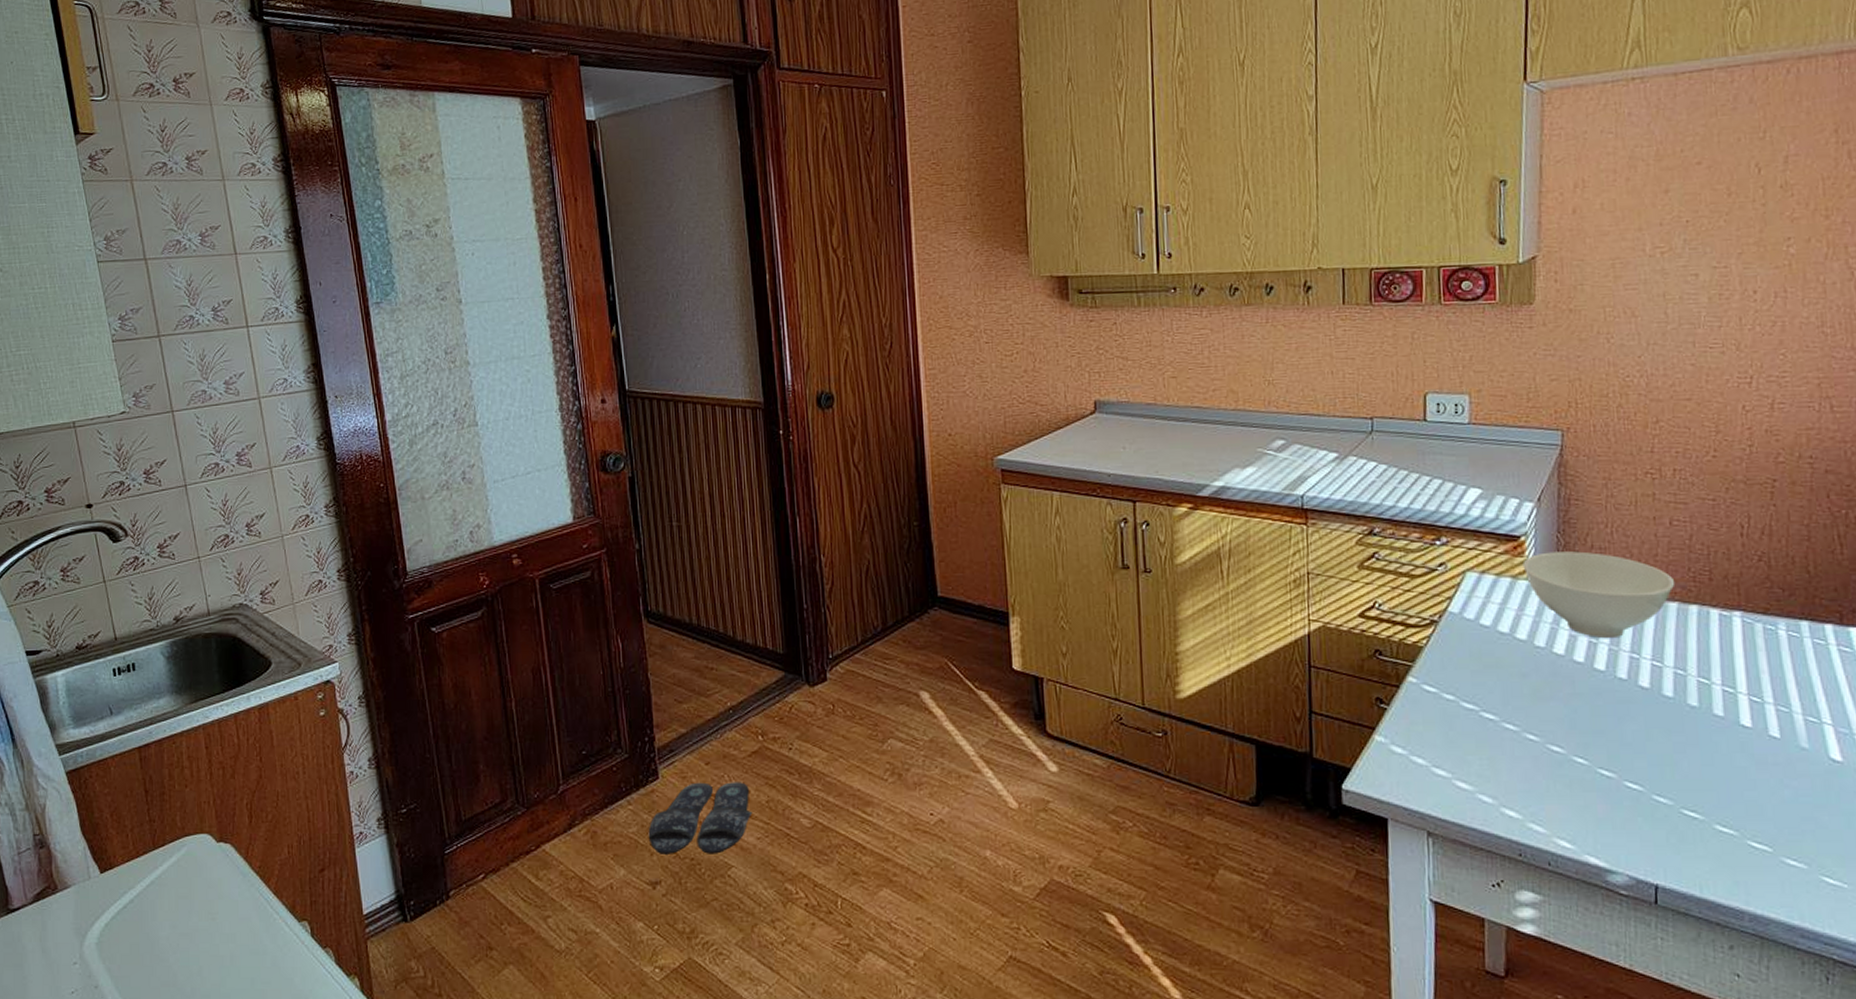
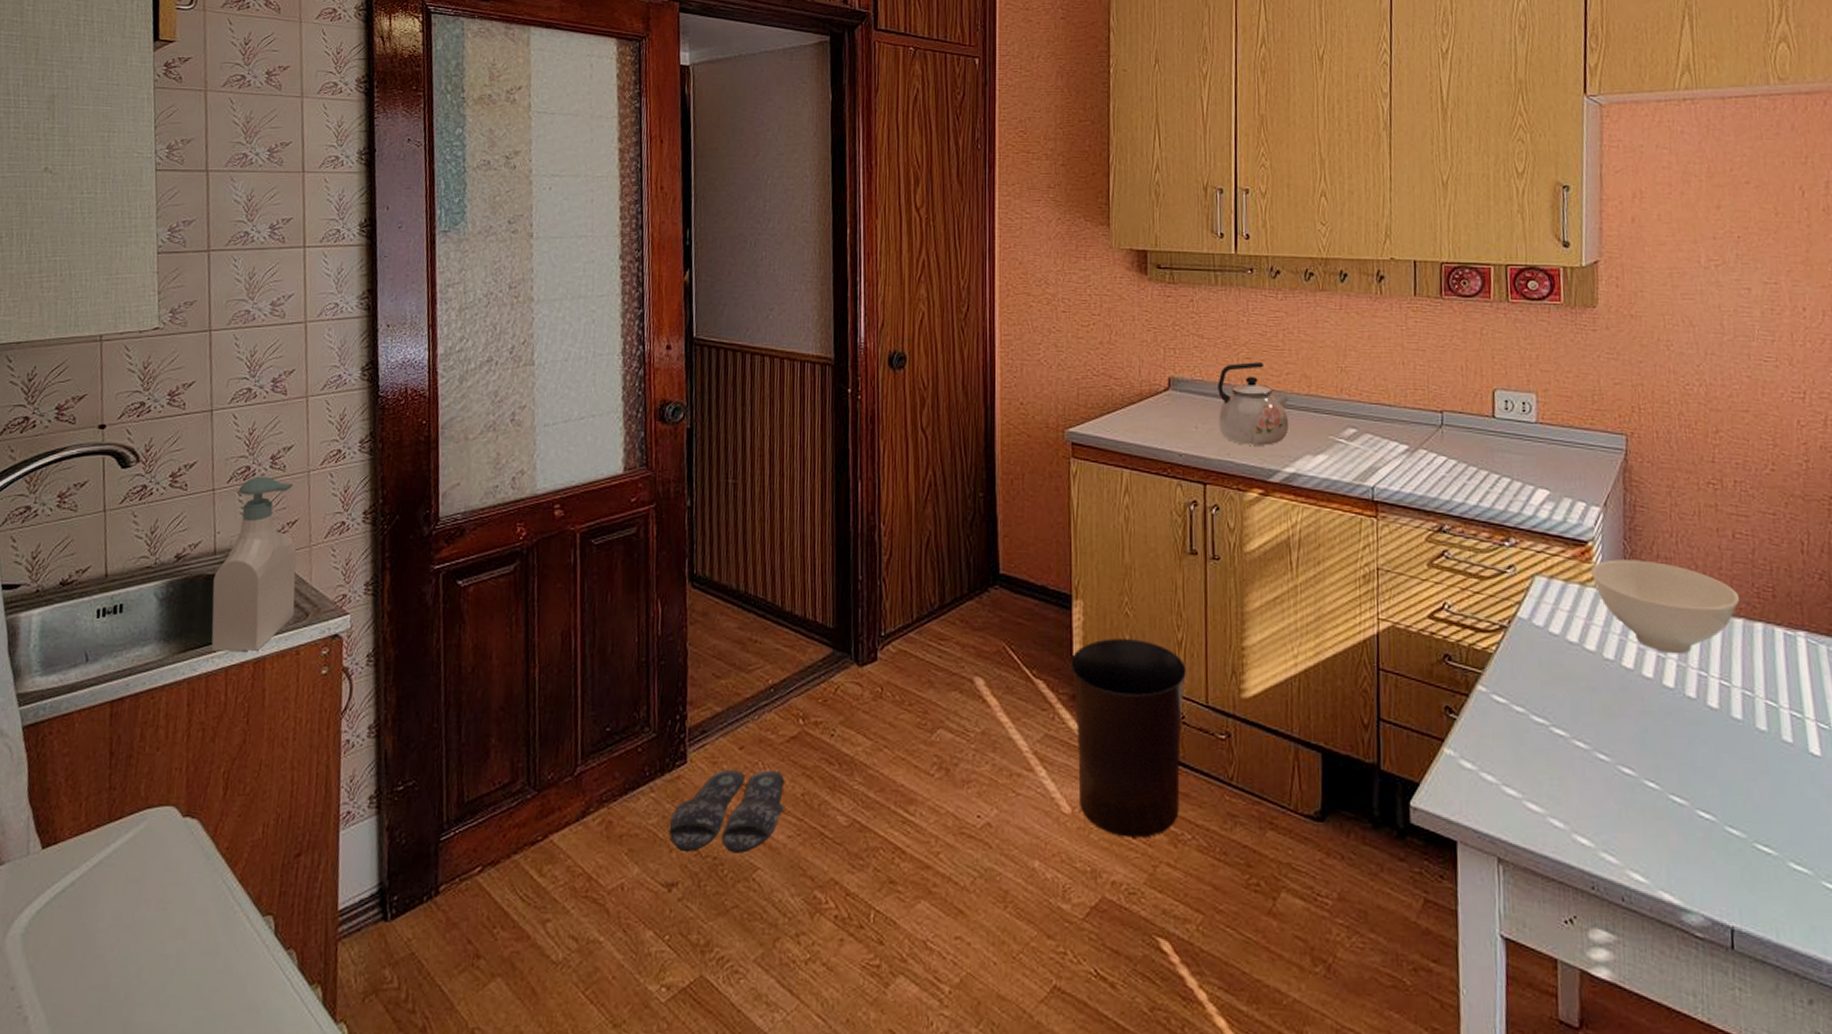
soap bottle: none [211,543,288,700] -> present [211,476,297,652]
waste bin: none [1010,650,1122,827] -> present [1070,639,1186,838]
kettle: none [1144,380,1217,462] -> present [1218,362,1290,446]

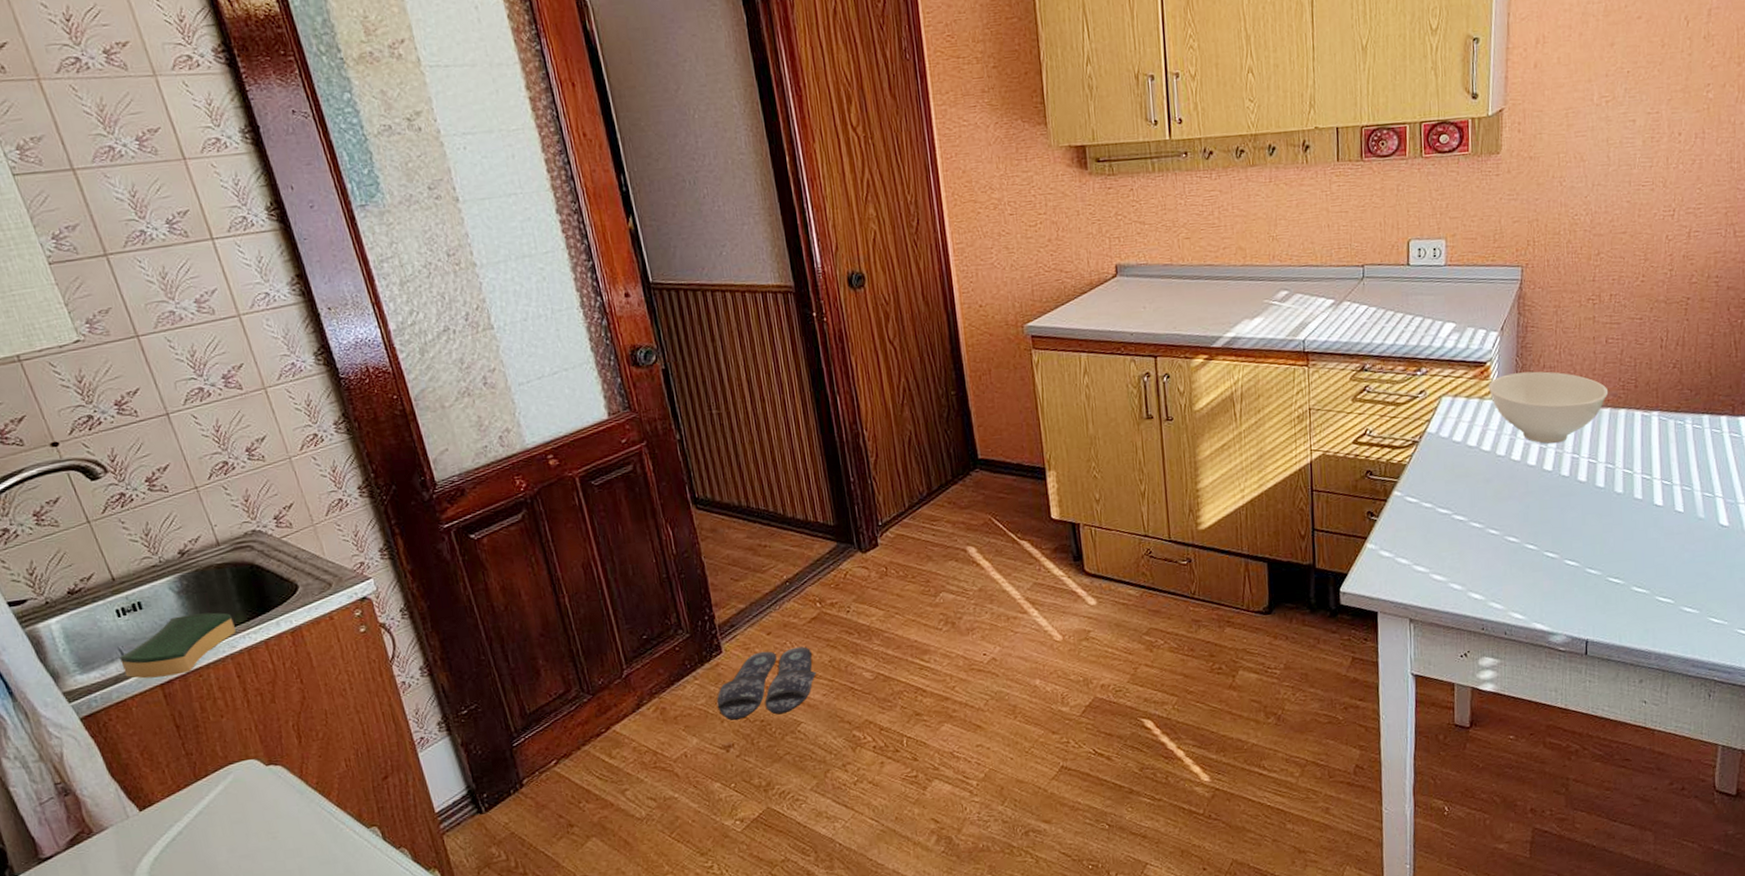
sponge: none [82,626,203,693] -> present [119,612,237,679]
soap bottle: present [211,476,297,652] -> none [221,468,317,629]
waste bin: present [1070,639,1186,838] -> none [1049,496,1152,651]
kettle: present [1218,362,1290,446] -> none [1161,240,1228,318]

